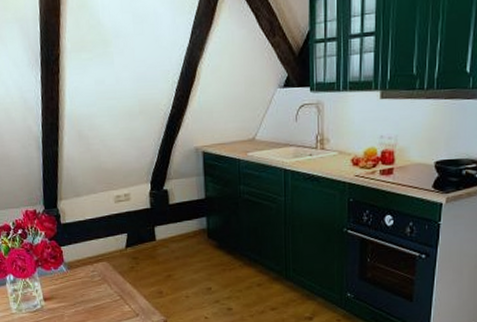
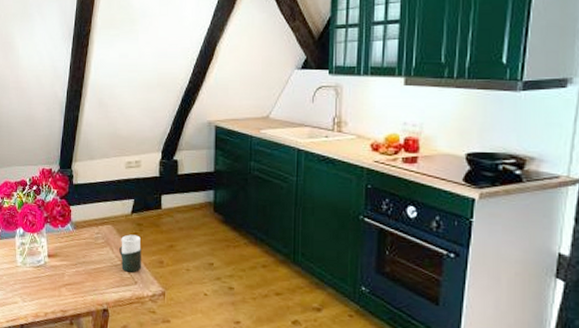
cup: none [117,268,142,306] -> present [119,234,142,272]

